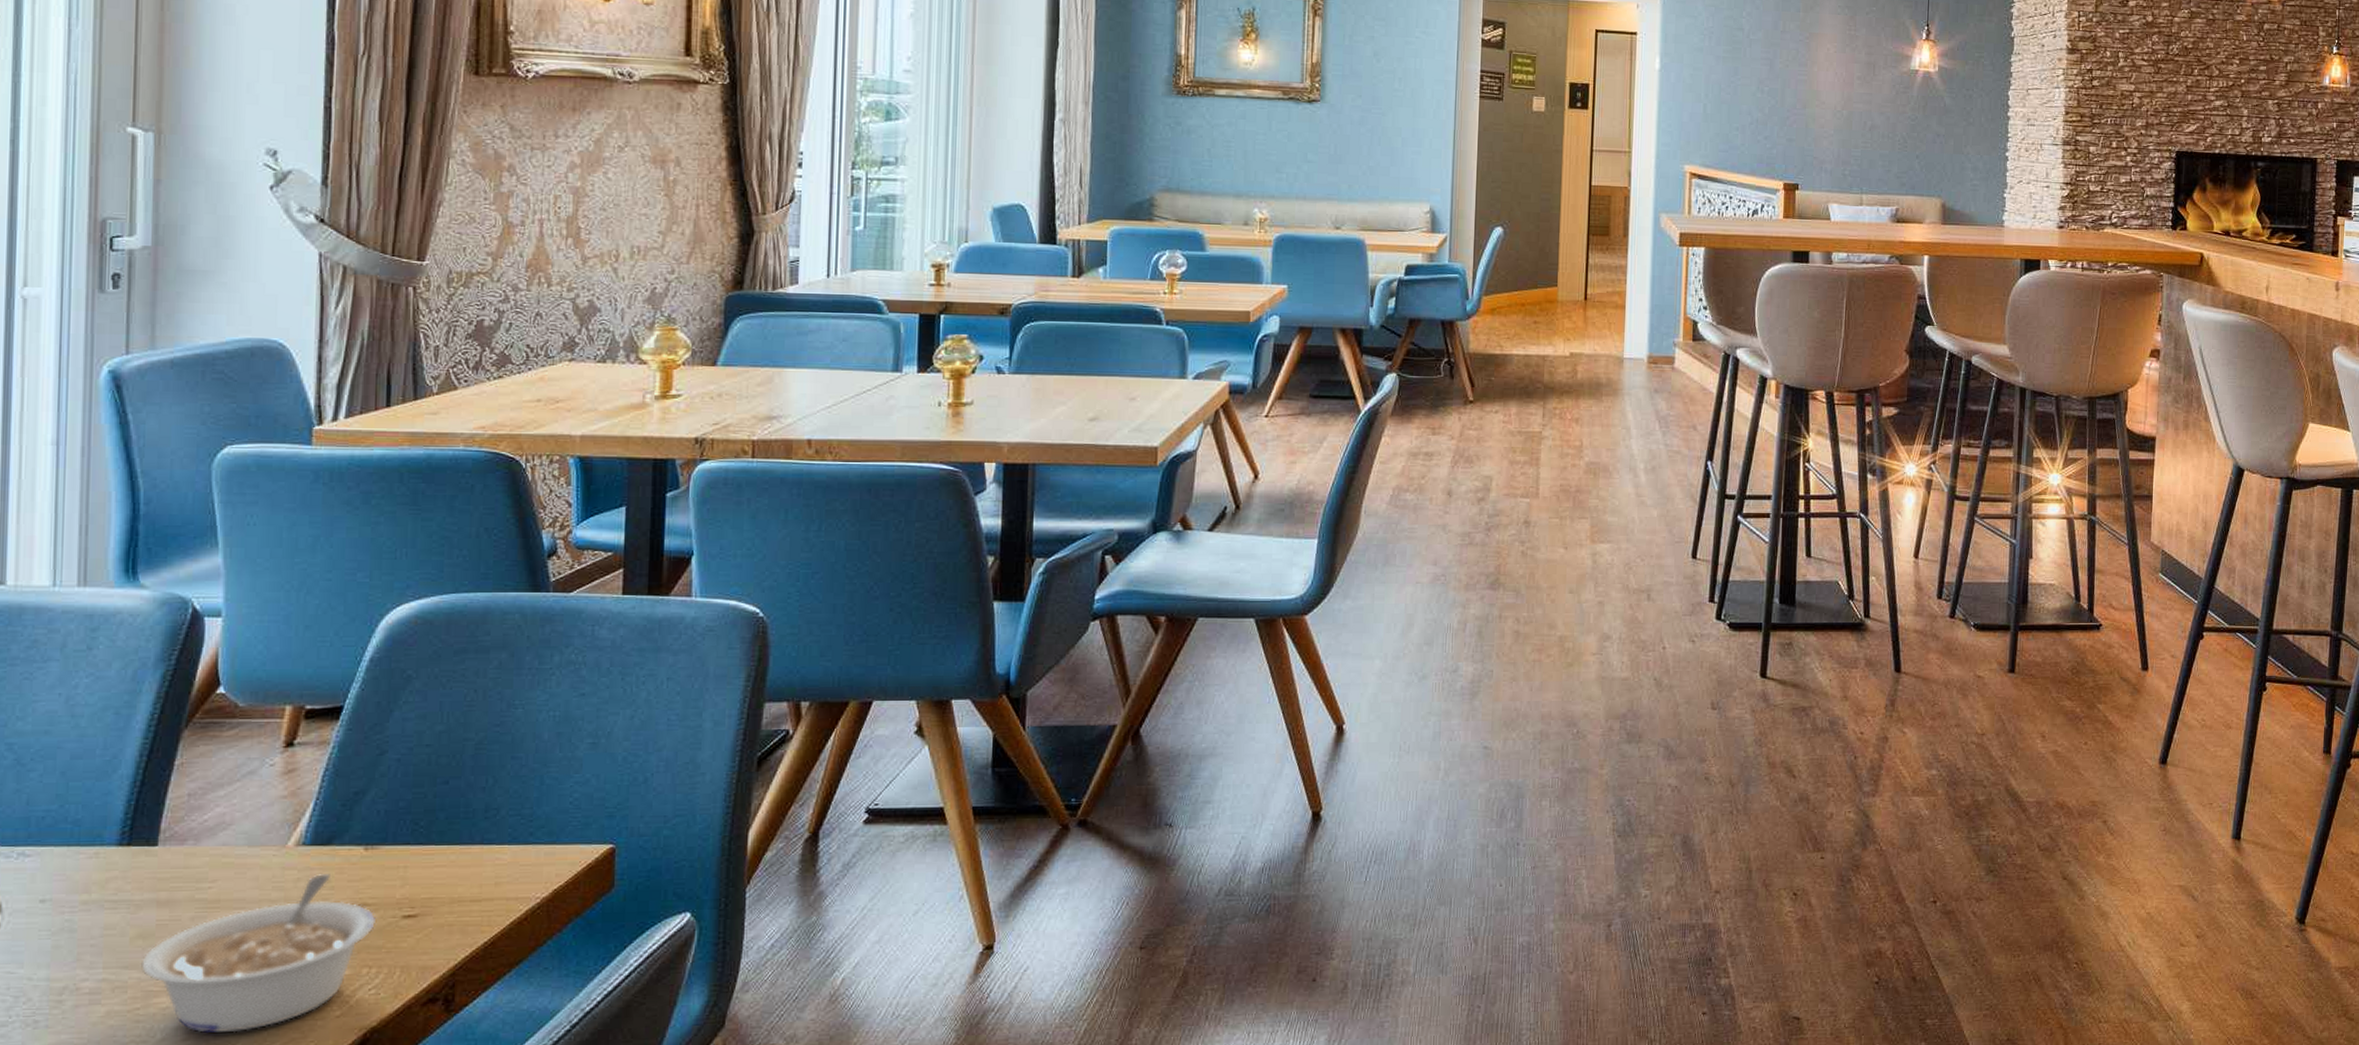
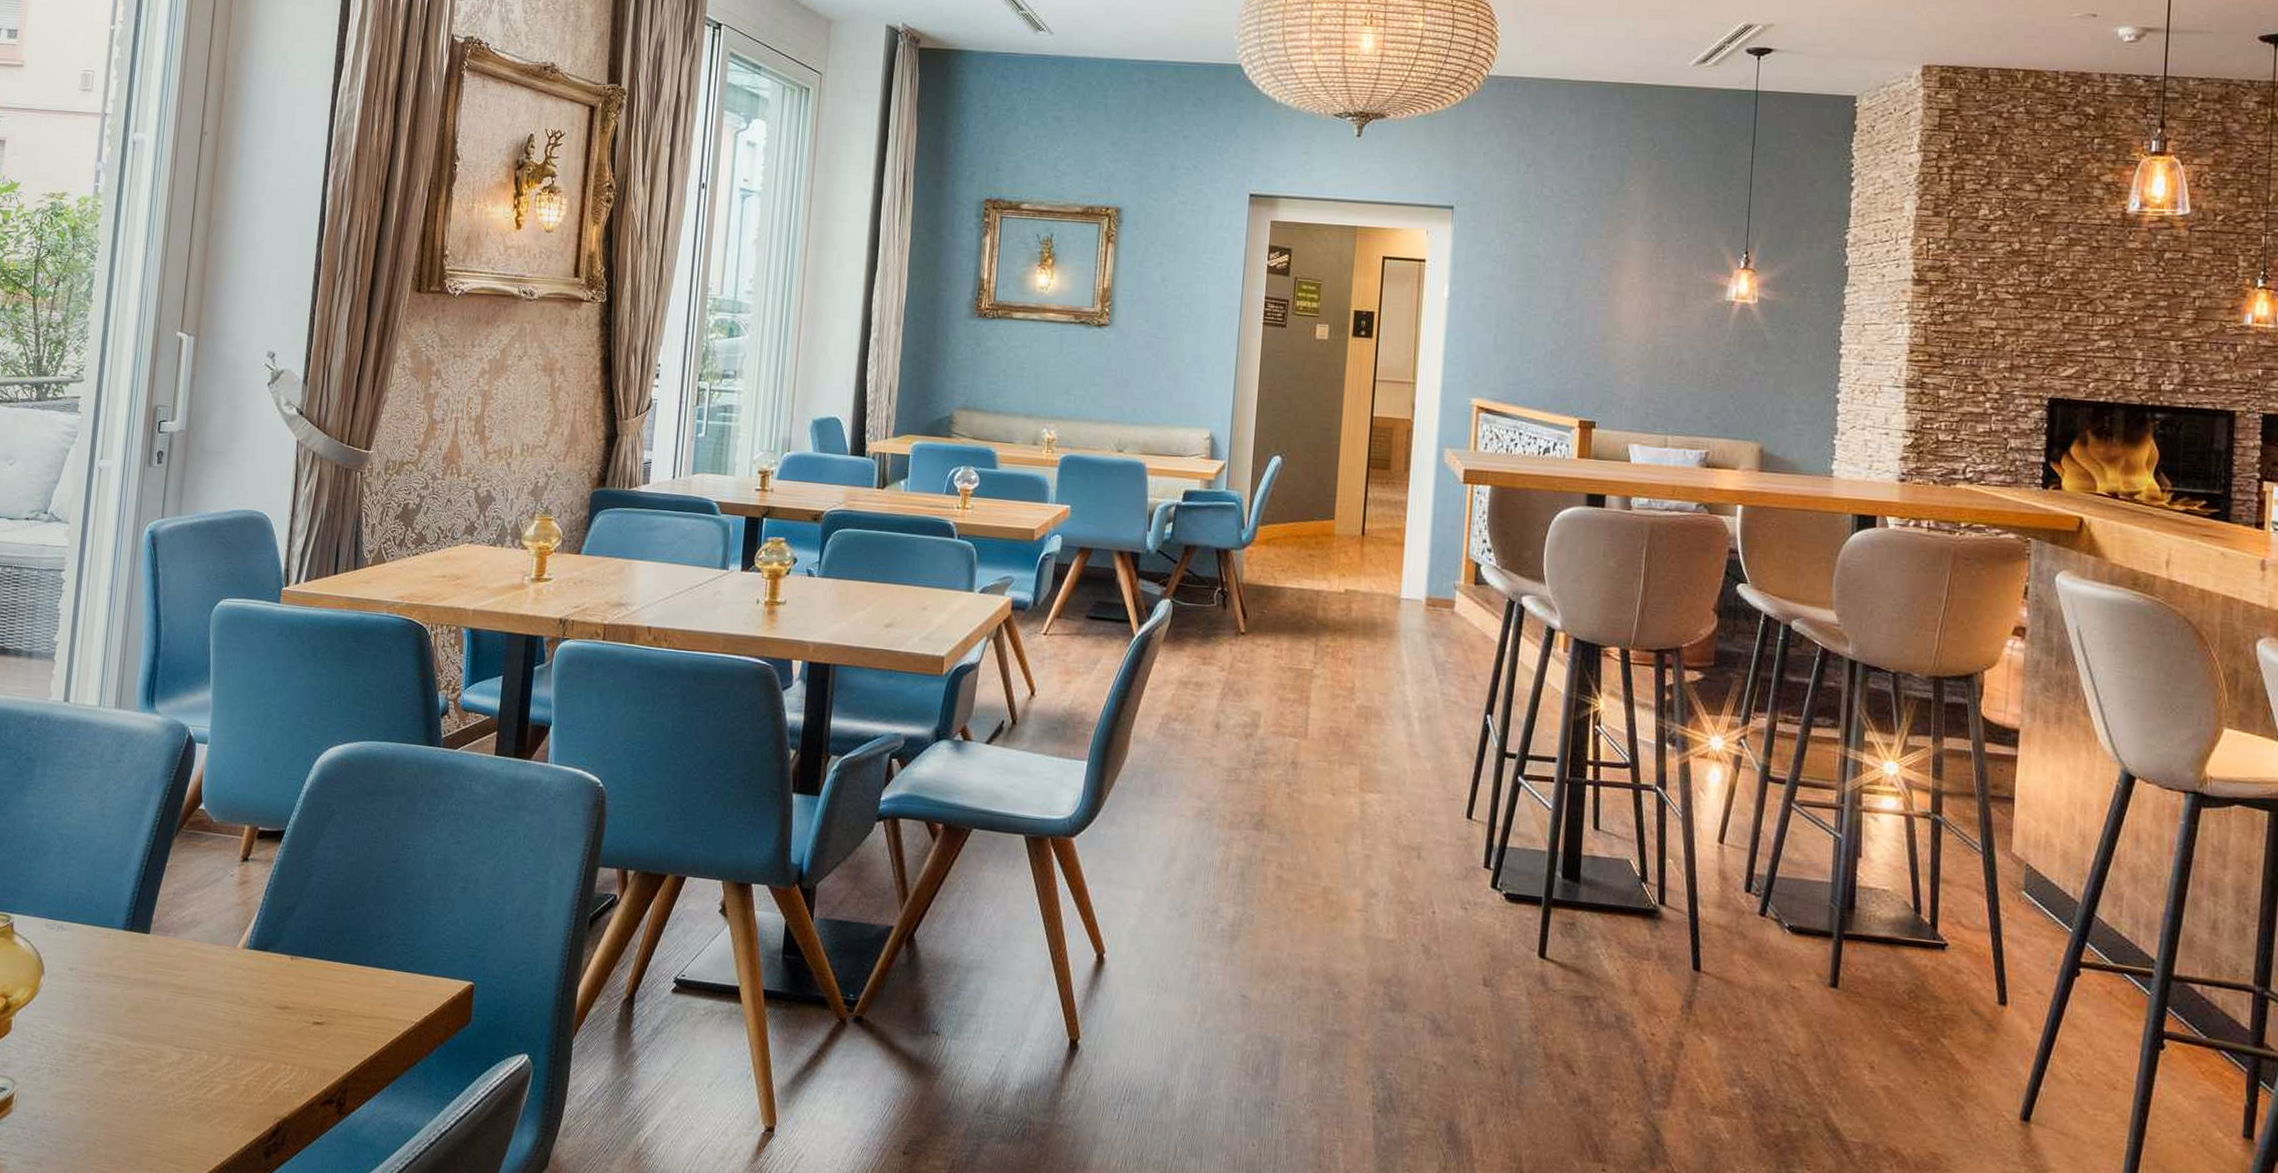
legume: present [141,874,377,1033] -> none [130,975,295,1105]

